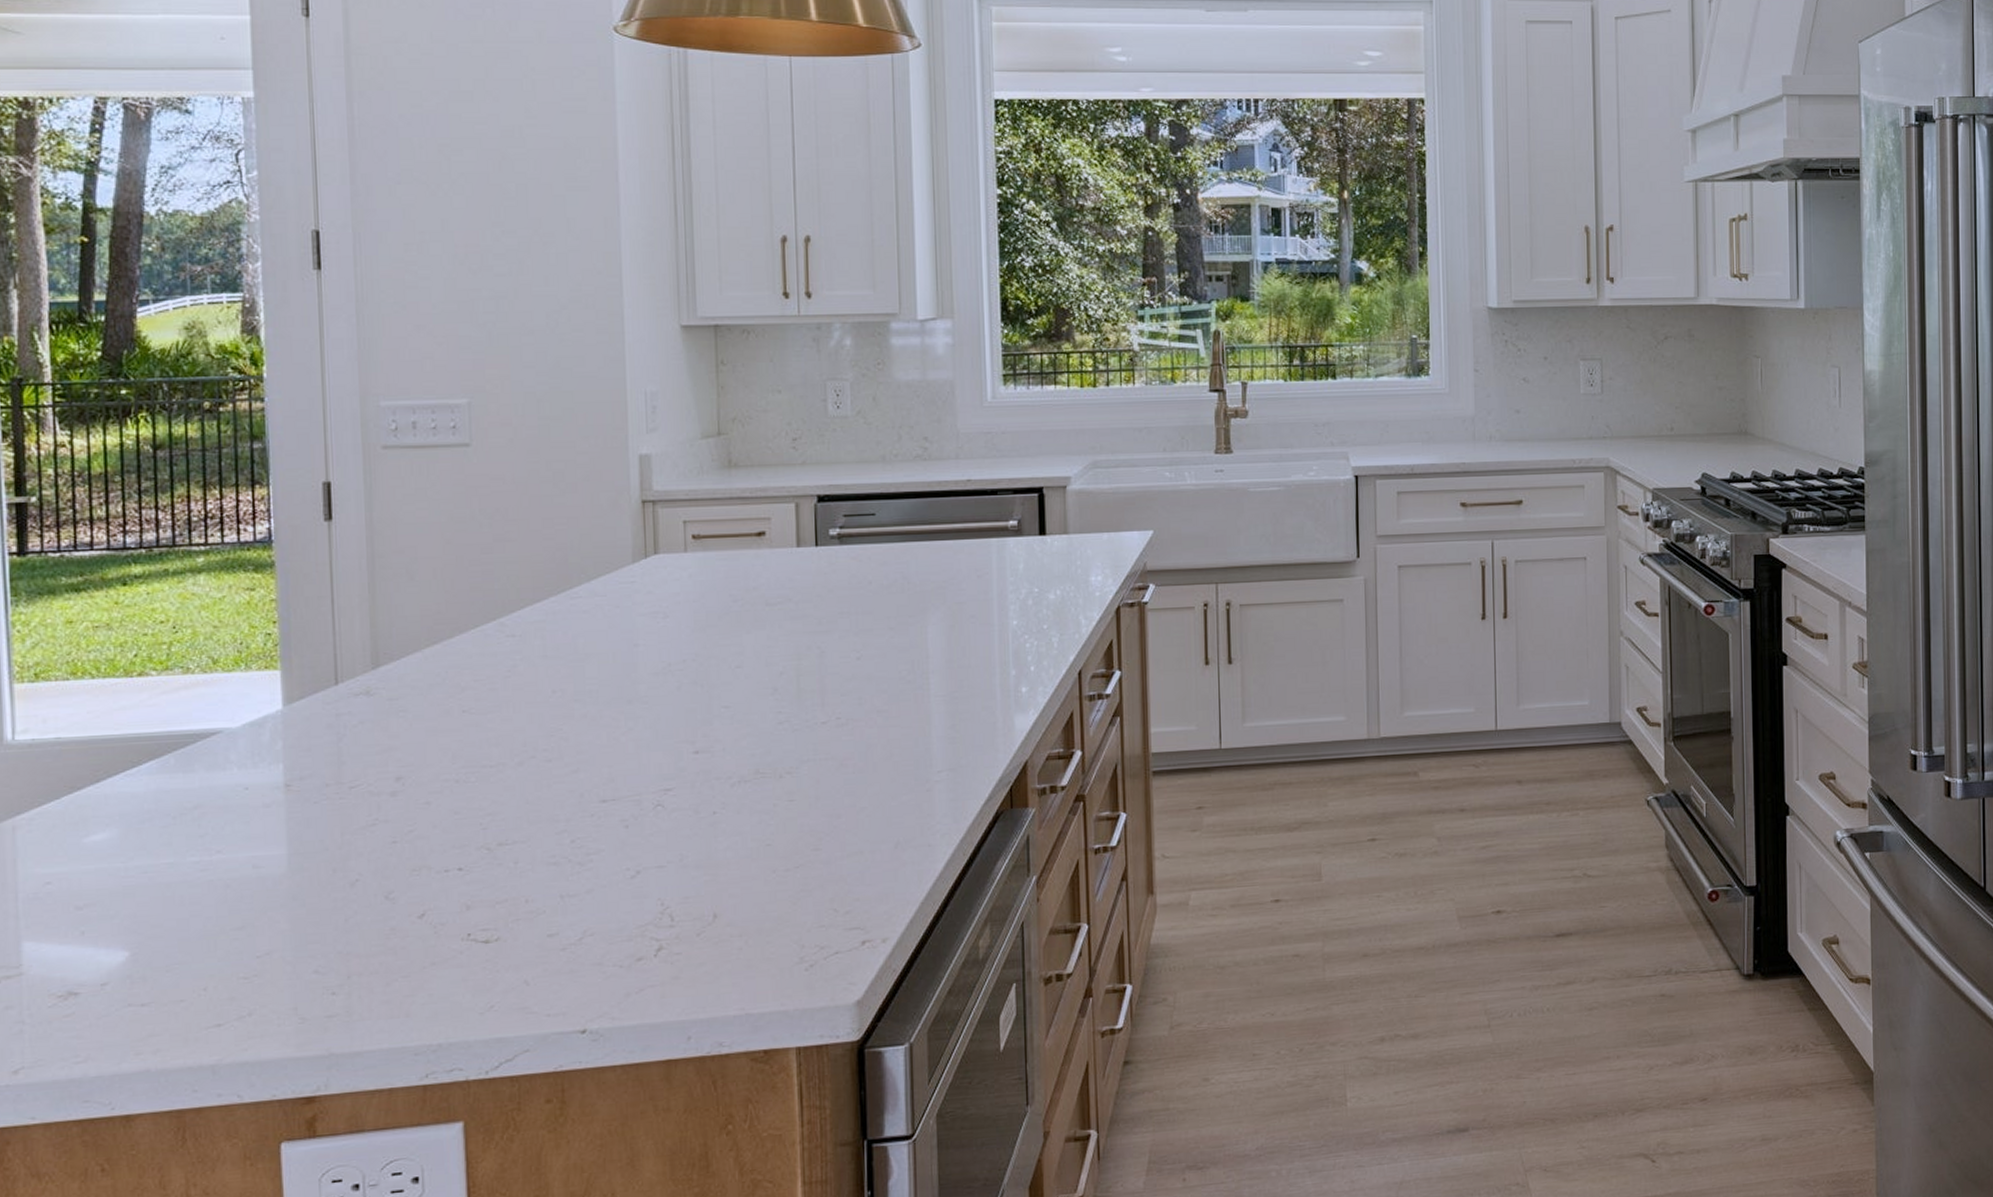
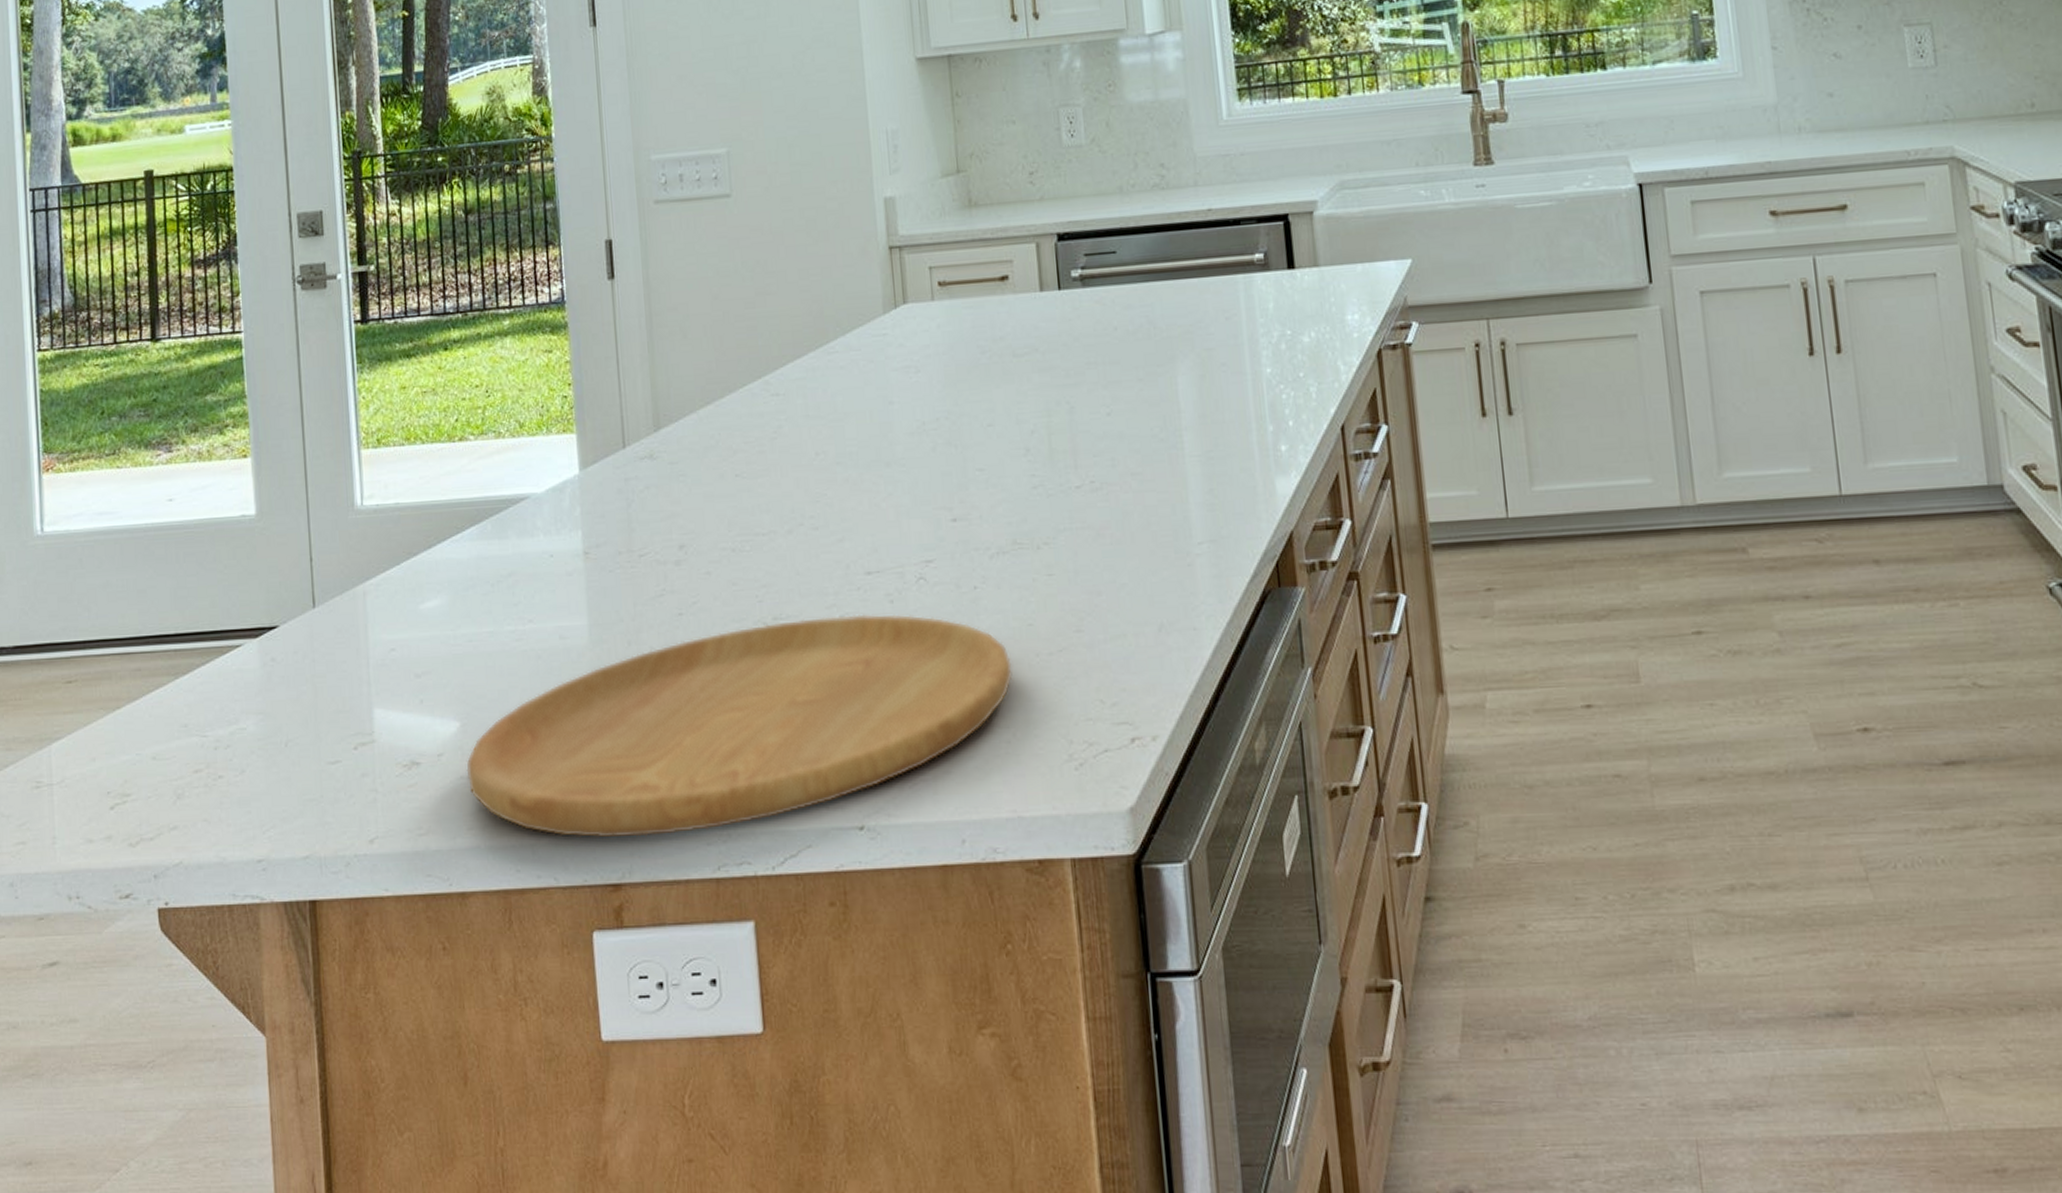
cutting board: none [135,838,748,1056] -> present [466,614,1013,837]

